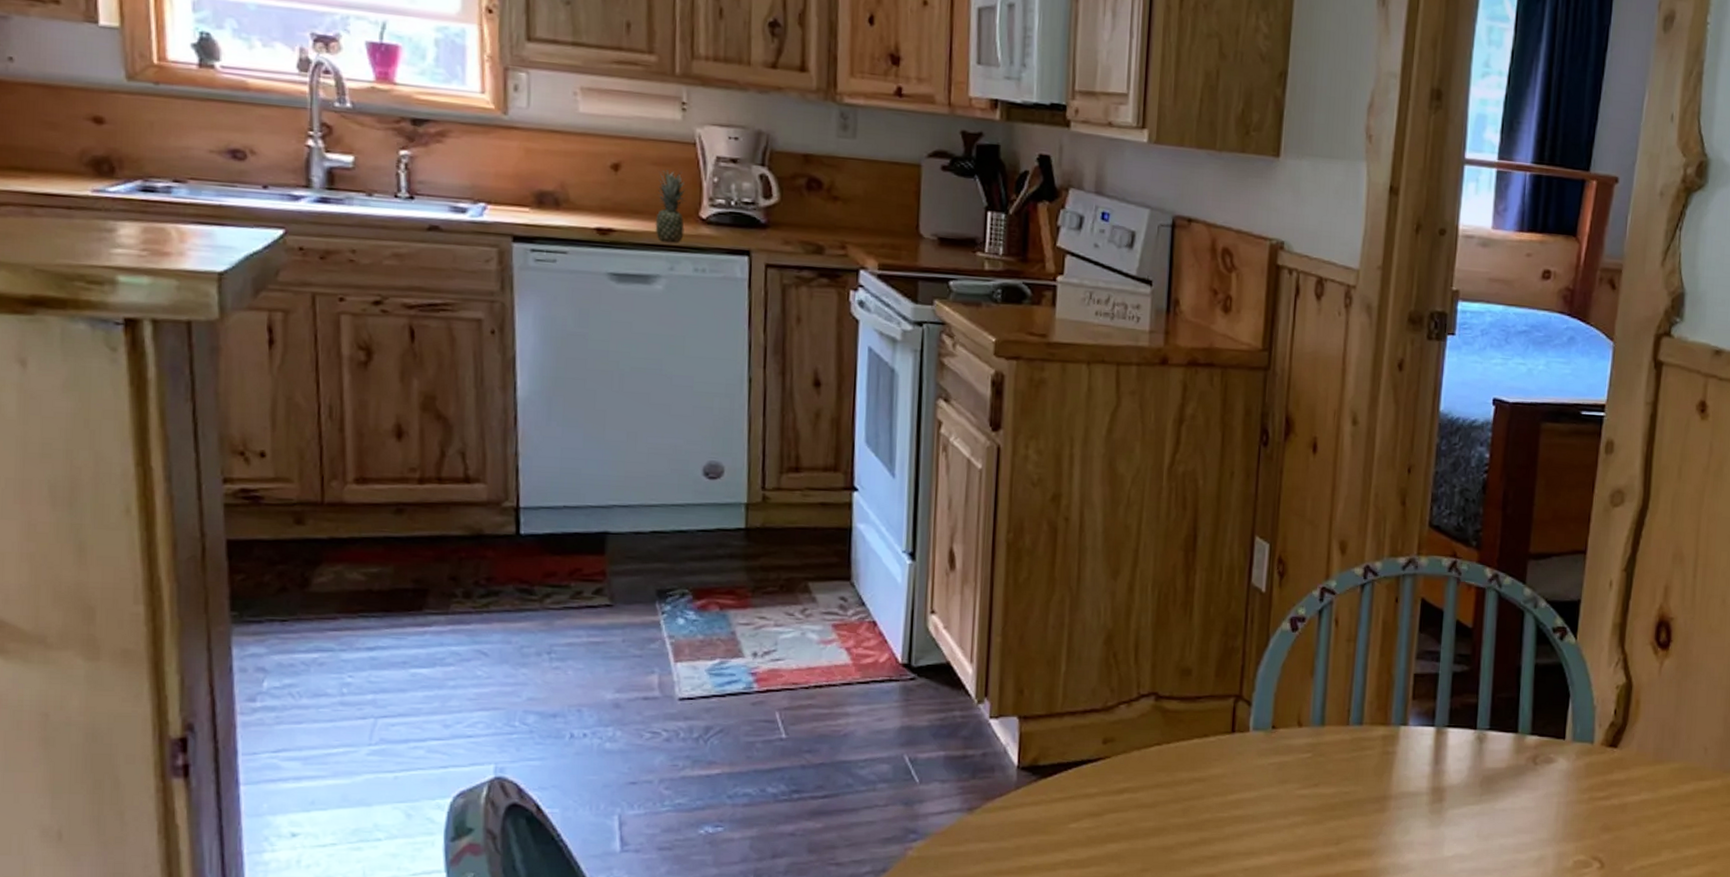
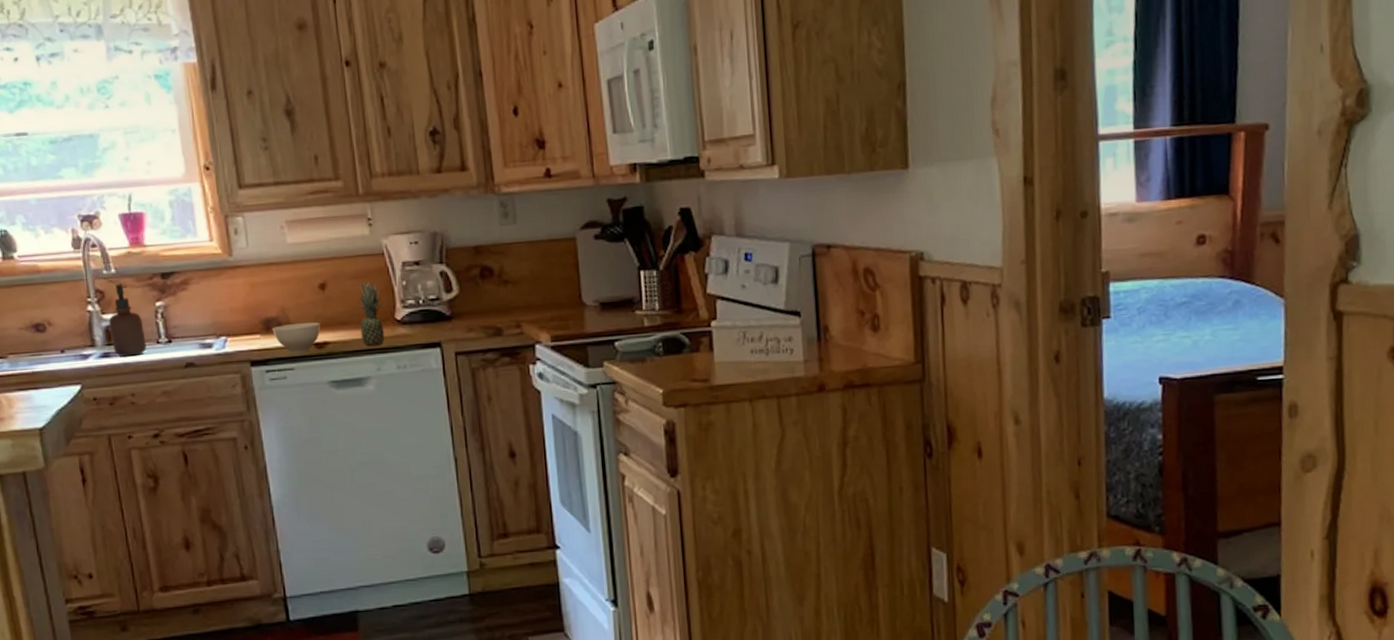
soap dispenser: none [332,121,380,207] -> present [108,284,147,357]
bowl: none [545,201,607,238] -> present [272,322,321,355]

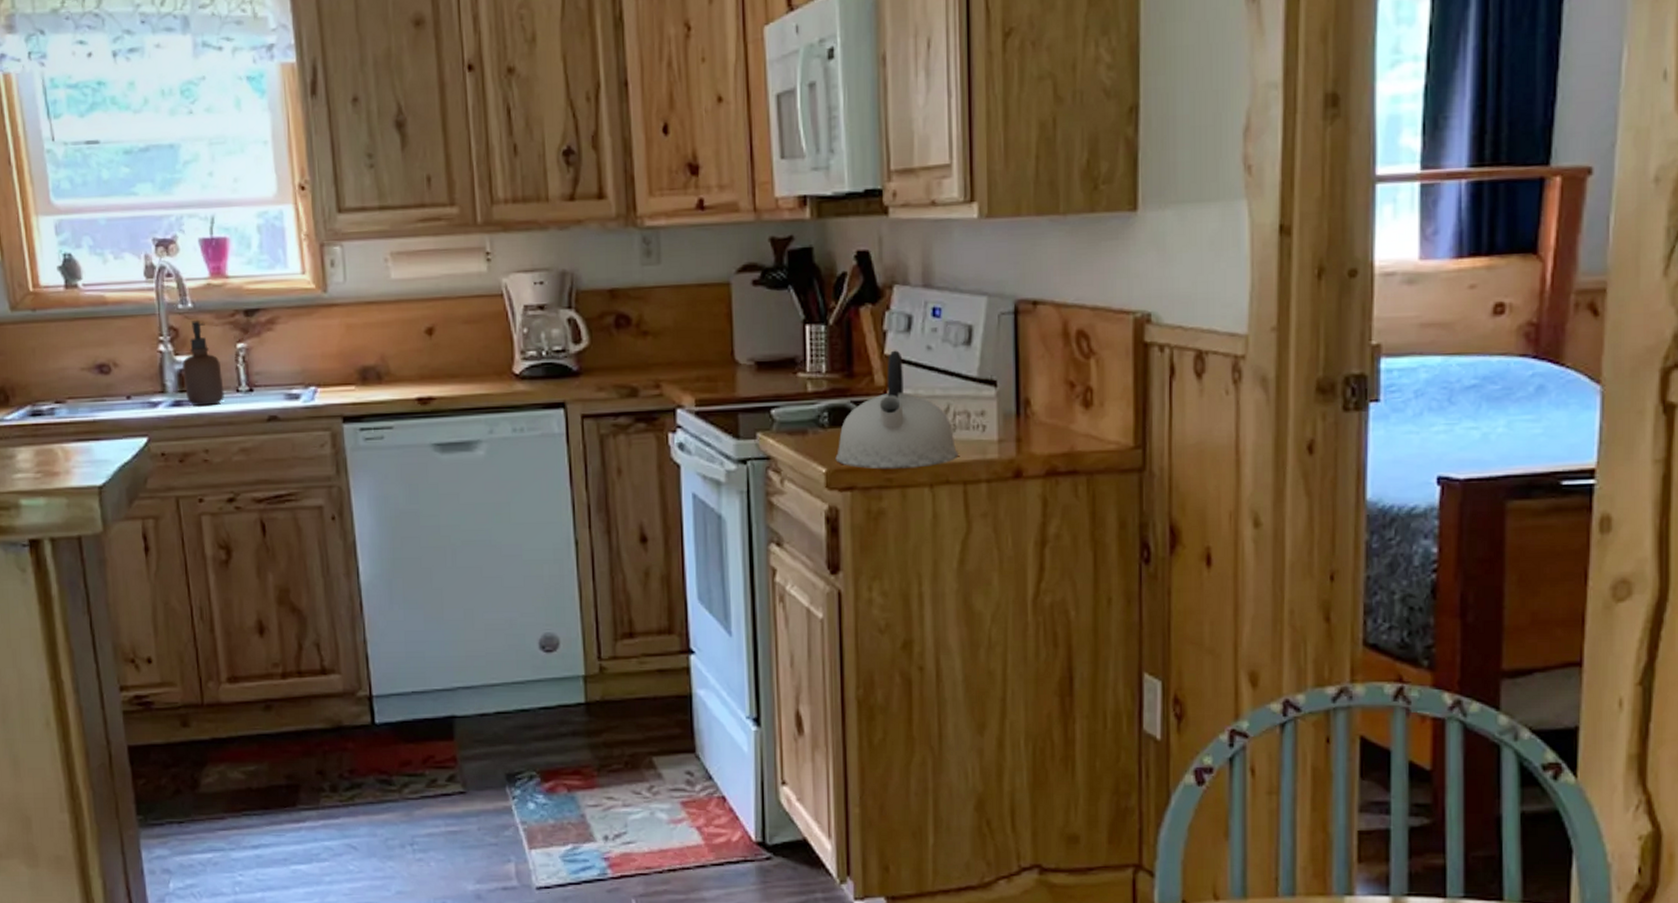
bowl: present [272,322,321,355] -> none [369,373,426,411]
fruit: present [356,280,385,348] -> none [469,326,500,406]
kettle: none [670,289,772,389] -> present [835,350,959,469]

